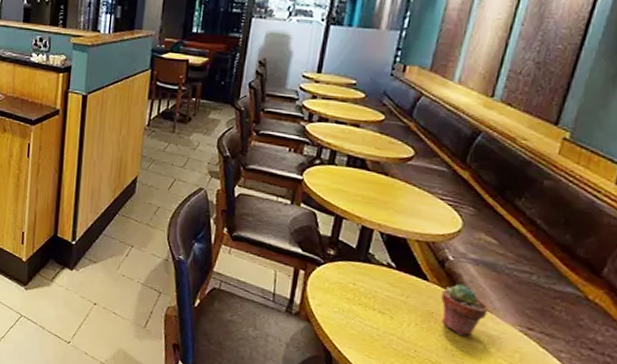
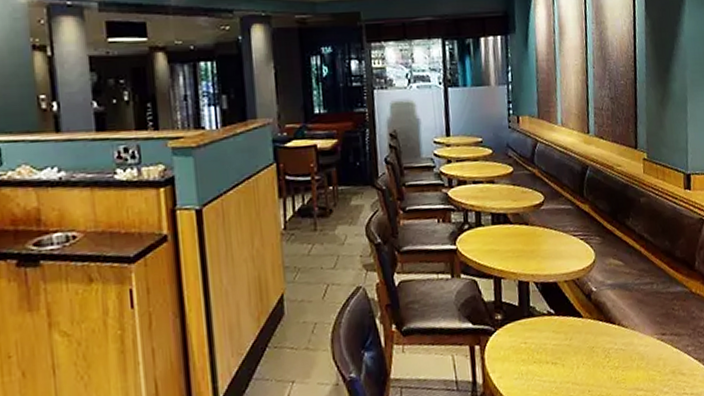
potted succulent: present [441,284,489,336] -> none [595,311,632,361]

